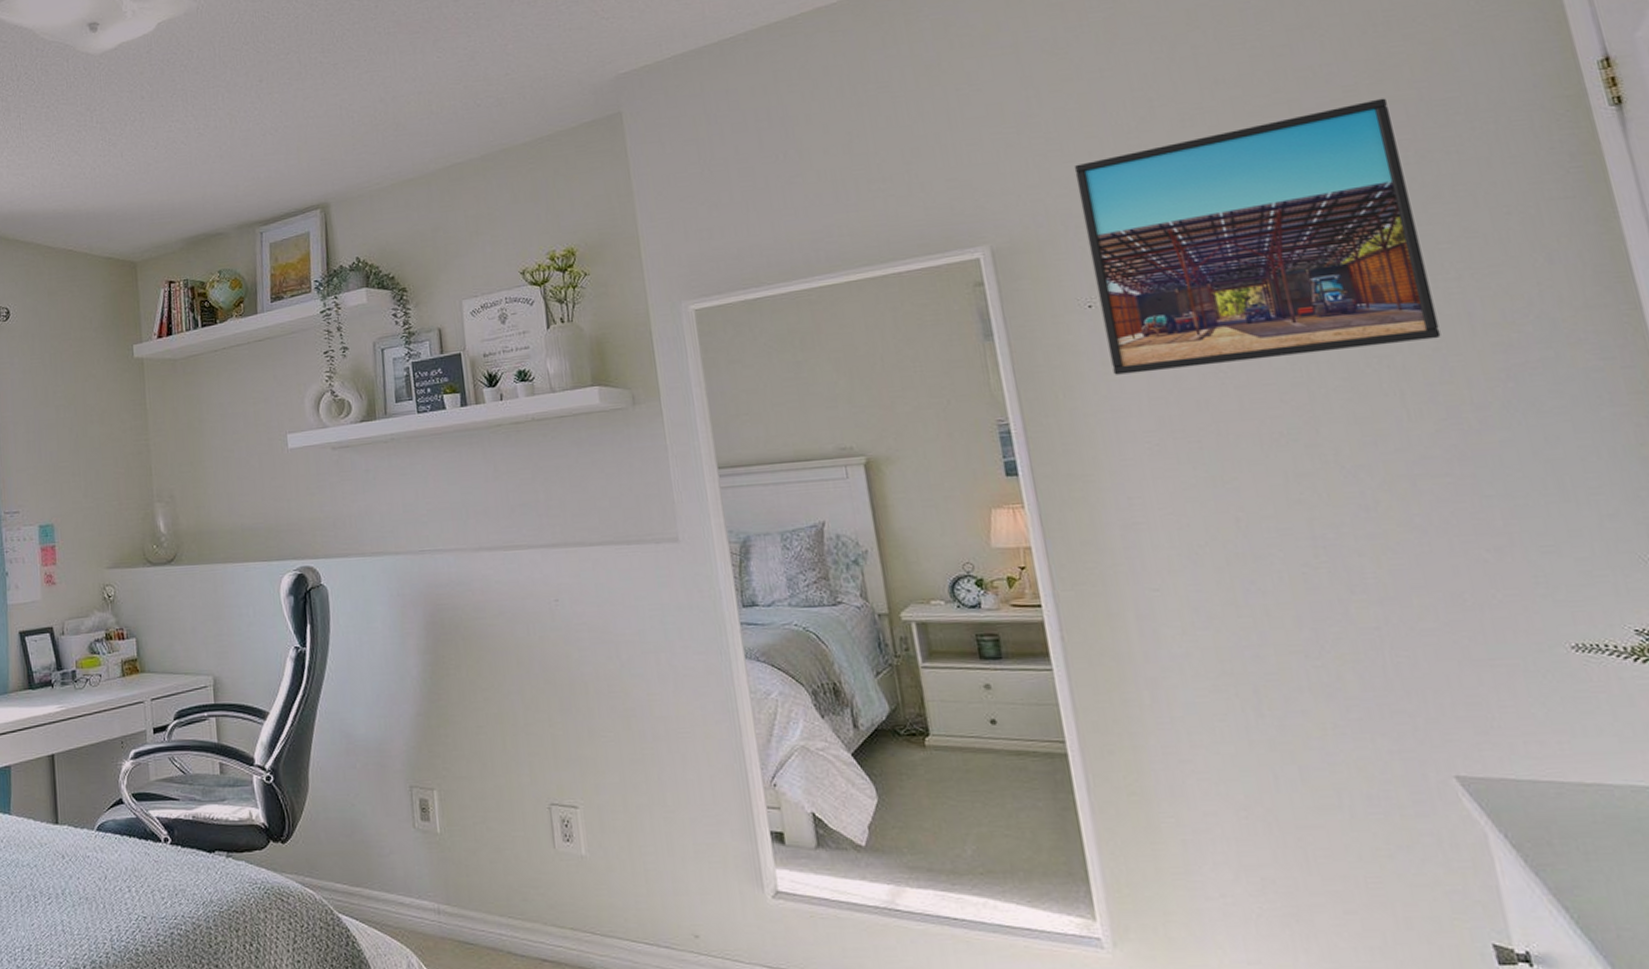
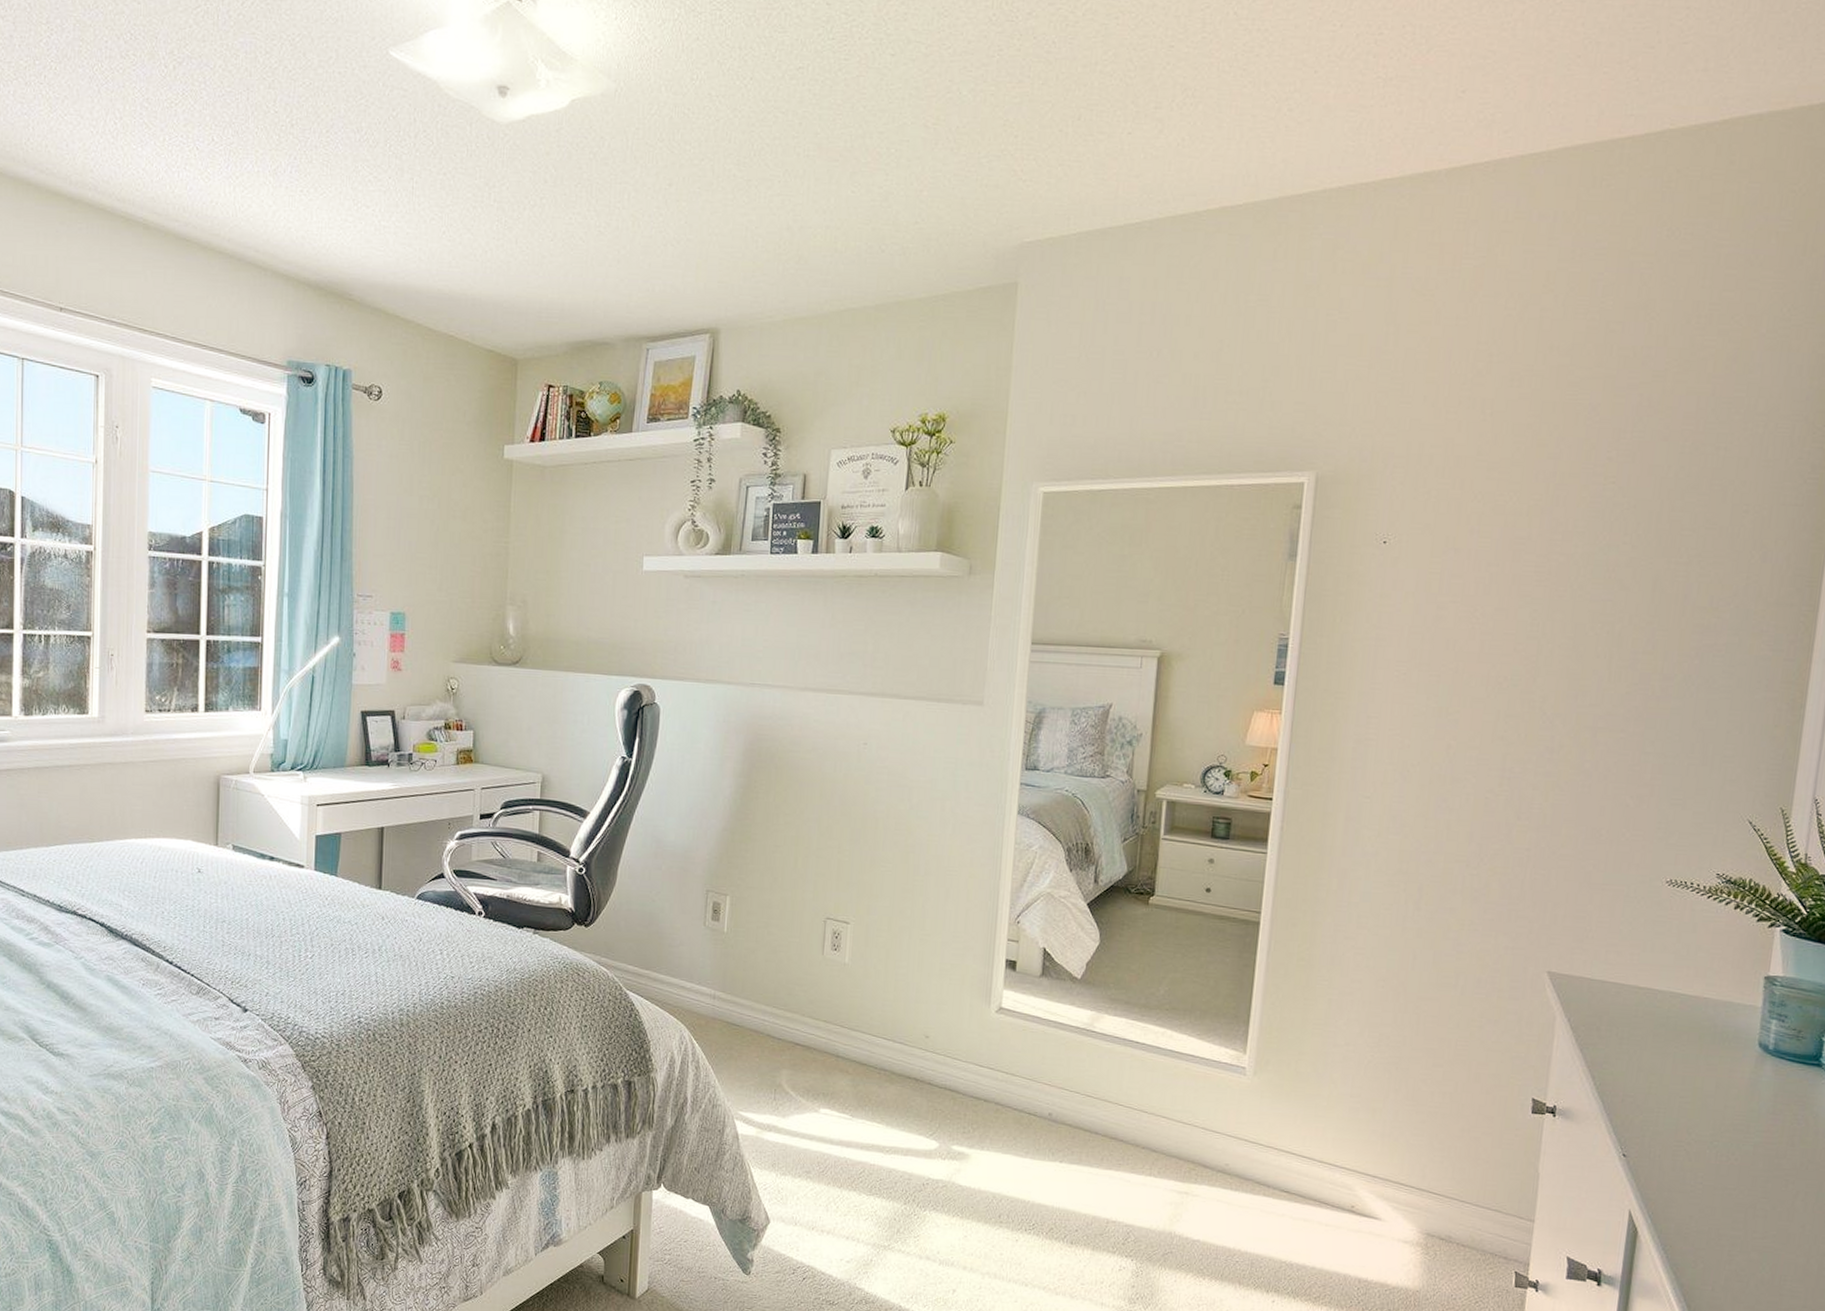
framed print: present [1073,98,1441,375] -> none [1387,387,1685,614]

